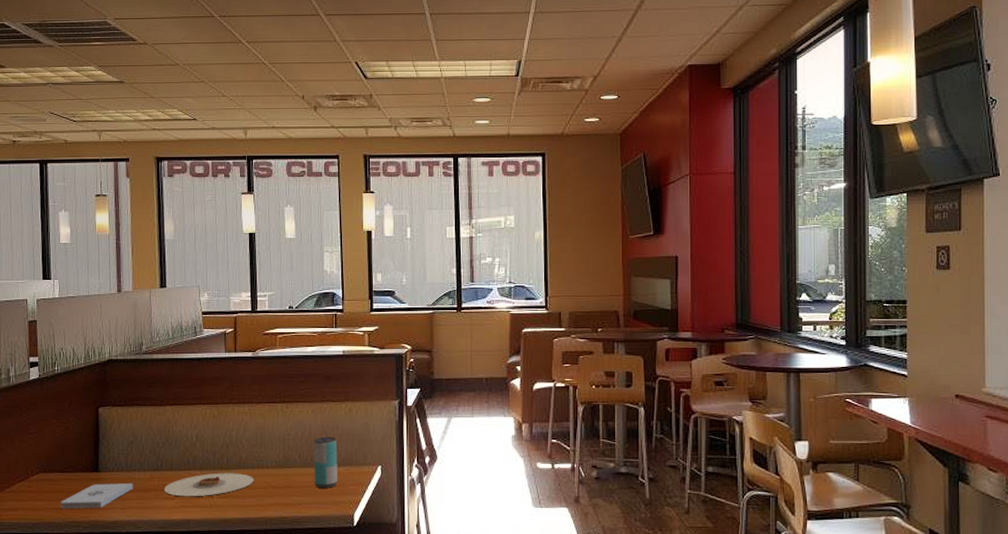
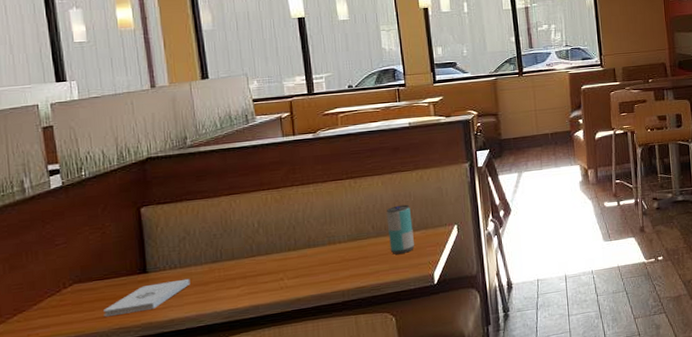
plate: present [164,473,254,497] -> none [226,252,327,284]

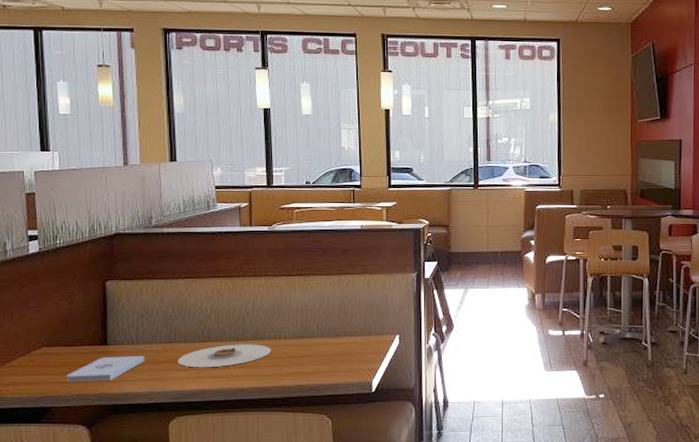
plate: none [226,252,327,284] -> present [178,344,272,368]
beverage can: present [386,204,414,255] -> none [331,308,356,357]

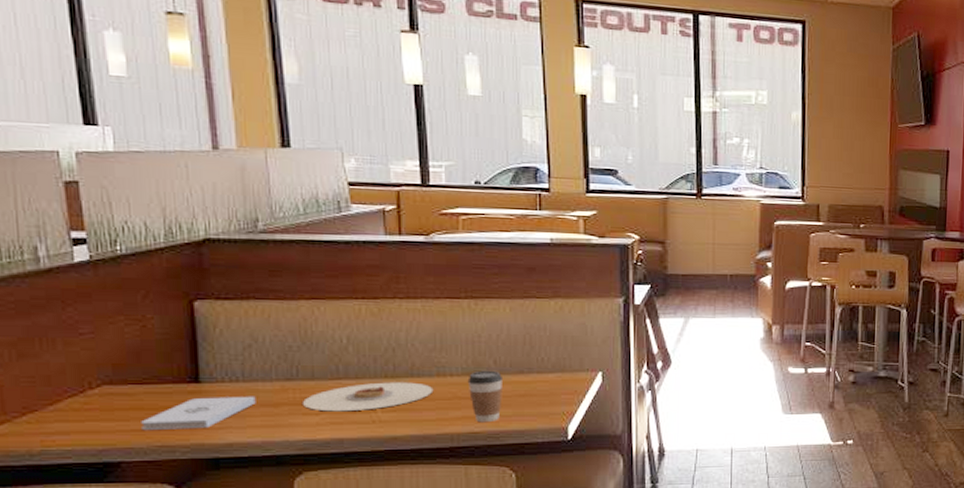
coffee cup: none [297,334,323,378] -> present [467,370,502,423]

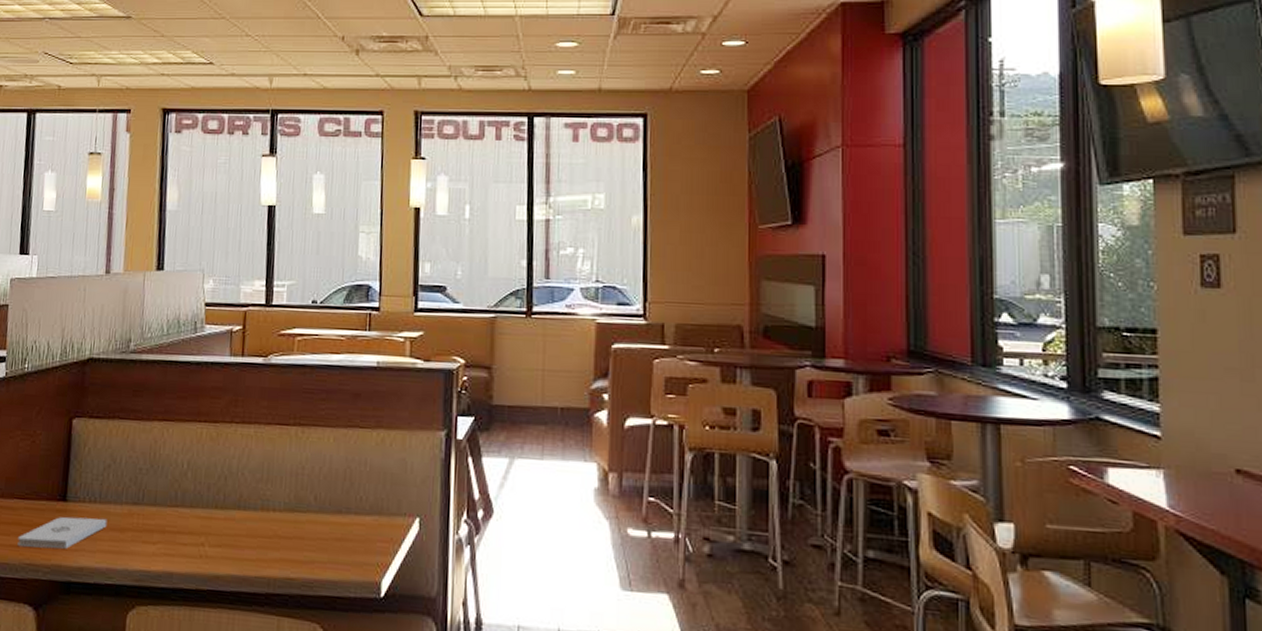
plate: present [303,382,434,412] -> none [144,513,257,543]
coffee cup: present [467,370,502,423] -> none [288,506,321,569]

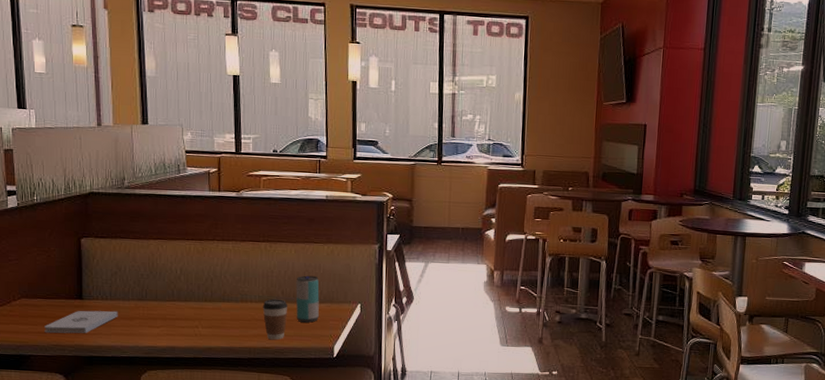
coffee cup: none [288,506,321,569] -> present [262,298,287,340]
beverage can: none [332,474,364,544] -> present [296,275,319,323]

